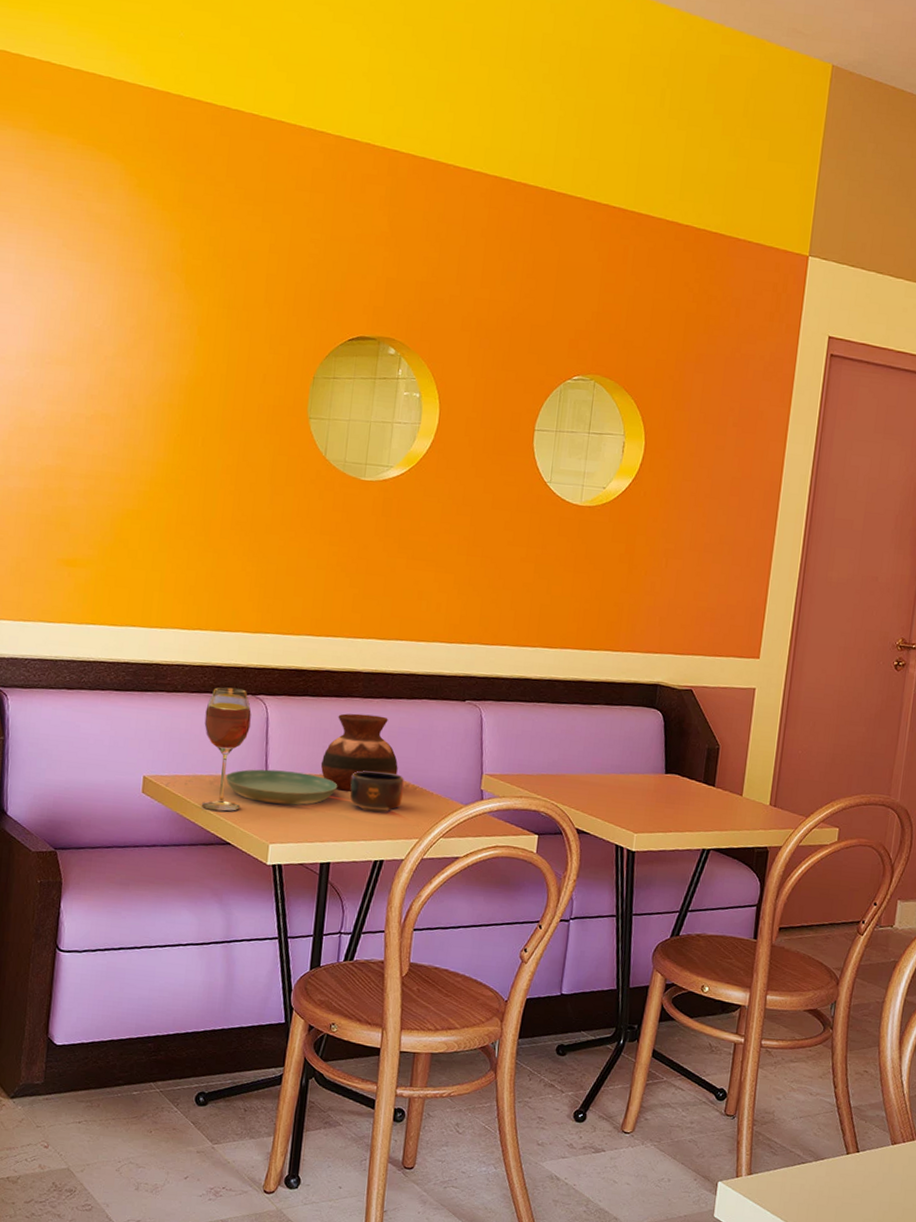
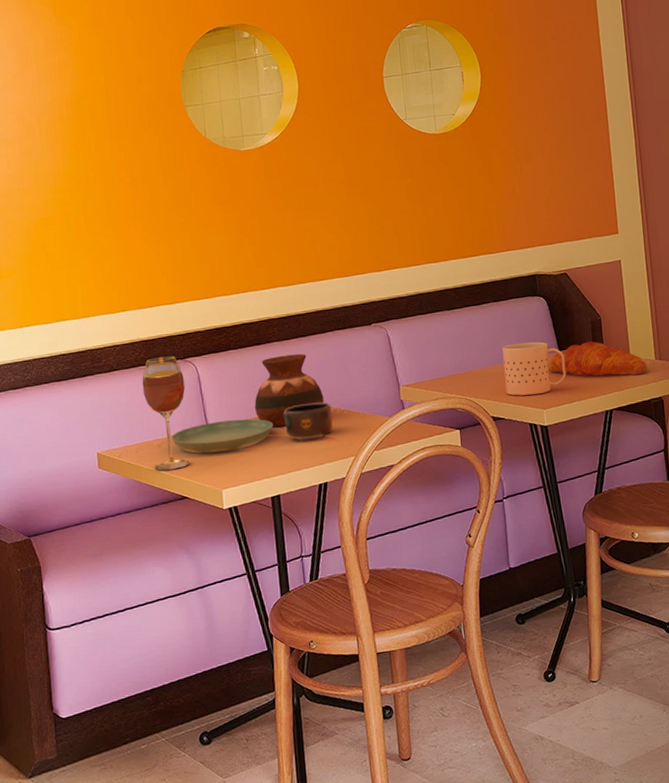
mug: none [598,754,670,816] -> present [502,342,567,396]
croissant: none [649,769,759,818] -> present [548,341,648,376]

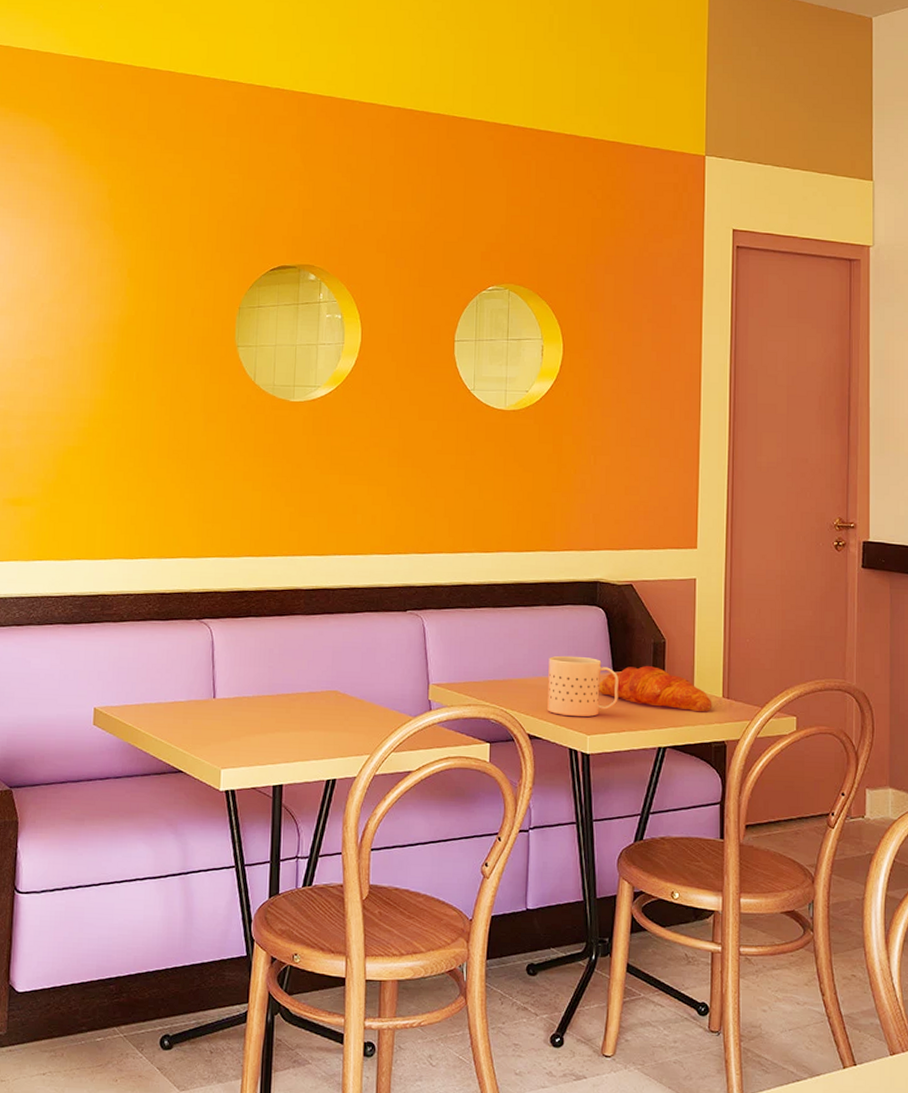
wineglass: present [142,356,190,471] -> none [151,613,197,739]
saucer: present [171,419,274,454] -> none [174,693,286,728]
vase: present [254,353,324,428] -> none [267,631,344,711]
mug: present [283,402,333,442] -> none [298,687,351,730]

